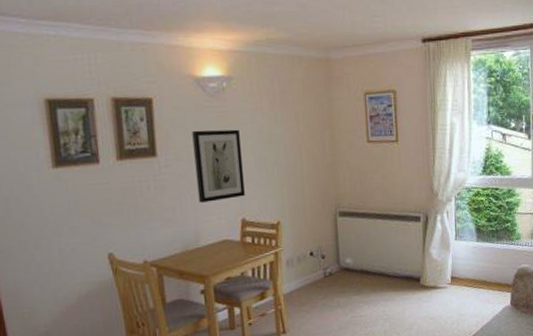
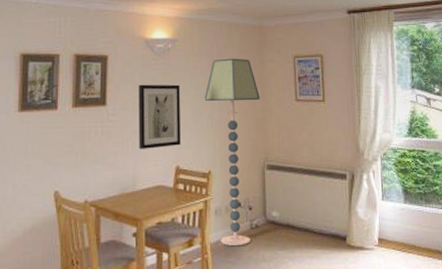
floor lamp: none [267,97,329,296] -> present [204,58,260,247]

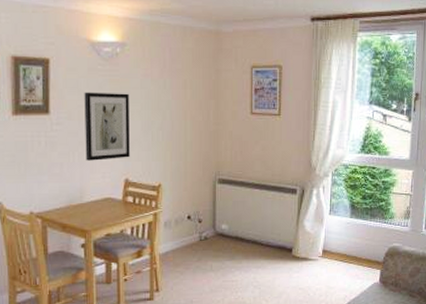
floor lamp: present [204,58,260,247] -> none [155,66,214,257]

